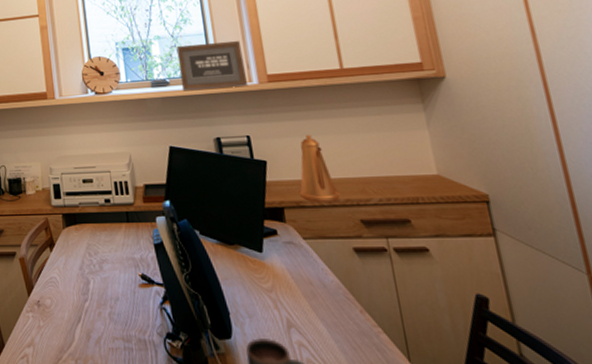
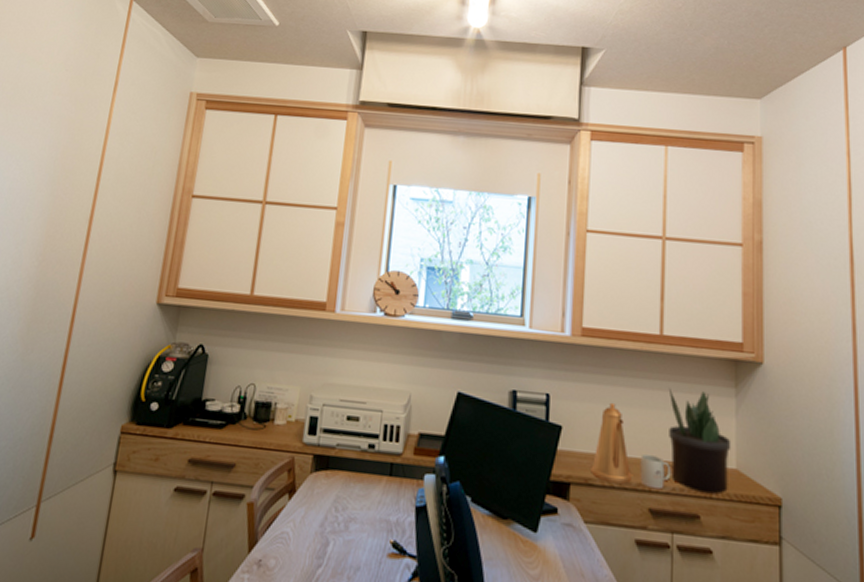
picture frame: present [176,40,249,90] -> none [485,275,561,336]
mug: none [343,173,376,203] -> present [640,453,671,490]
planter: none [357,111,433,200] -> present [668,388,731,495]

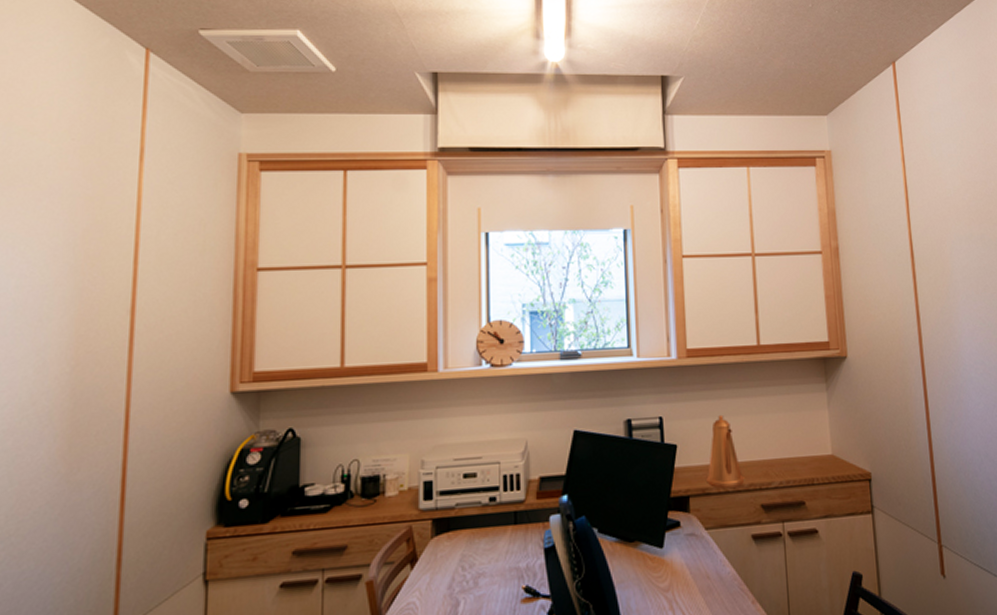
mug: present [640,453,671,490] -> none [750,455,778,487]
planter: present [668,388,731,495] -> none [769,391,827,482]

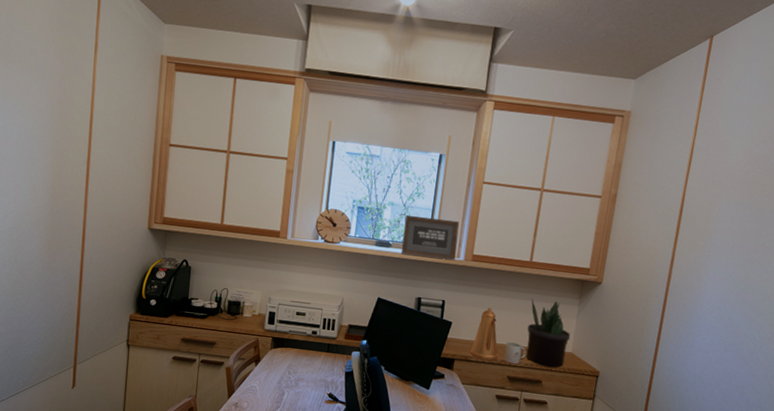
picture frame: none [593,309,667,364] -> present [400,214,460,260]
mug: none [750,455,778,487] -> present [503,341,526,365]
planter: none [769,391,827,482] -> present [526,298,571,369]

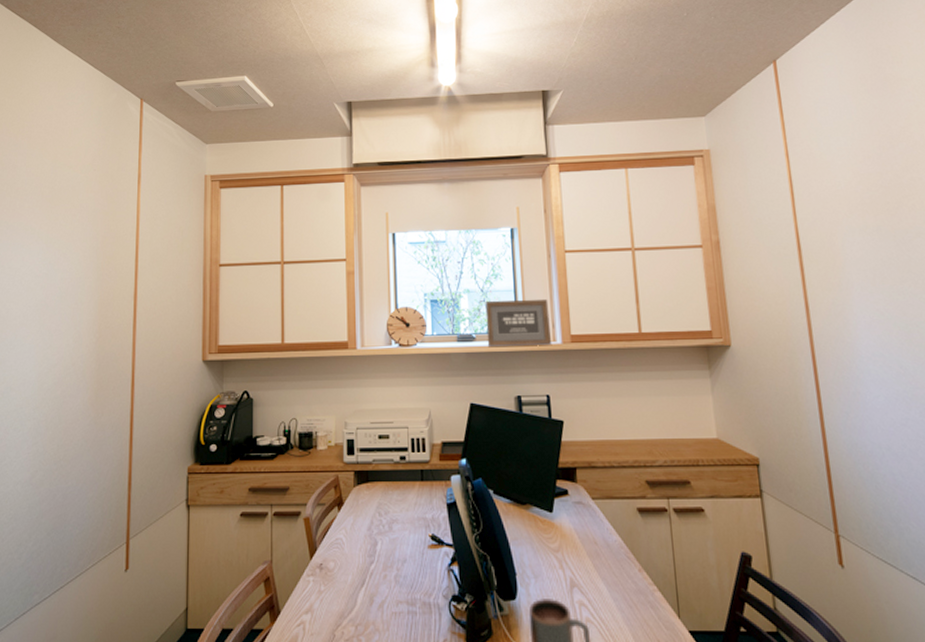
coffee pot: present [469,307,498,361] -> none [592,395,628,464]
mug: present [503,341,526,365] -> none [634,435,662,464]
planter: present [526,298,571,369] -> none [651,376,712,462]

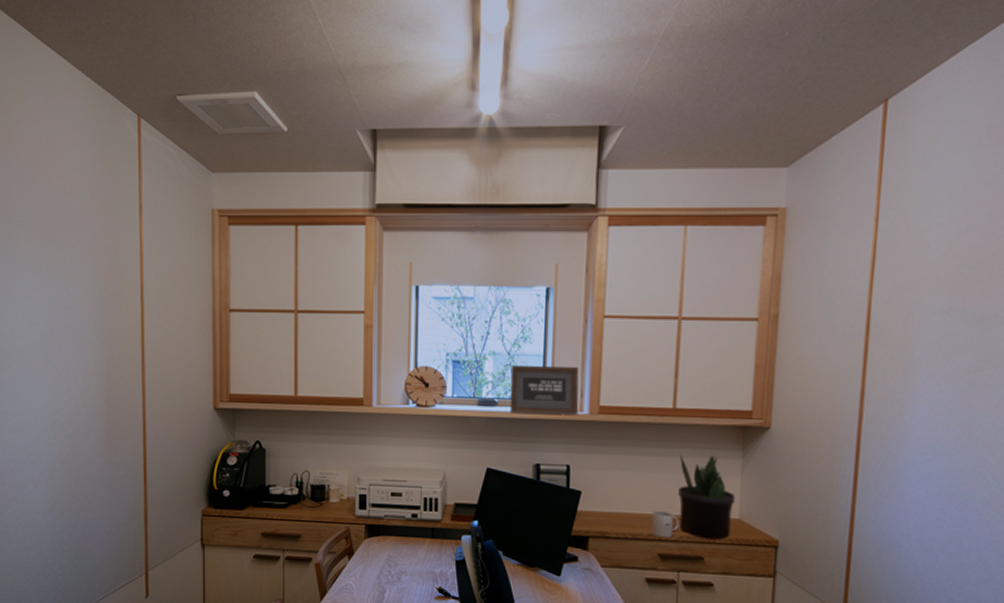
mug: none [634,435,662,464] -> present [651,510,680,539]
planter: none [651,376,712,462] -> present [678,454,736,540]

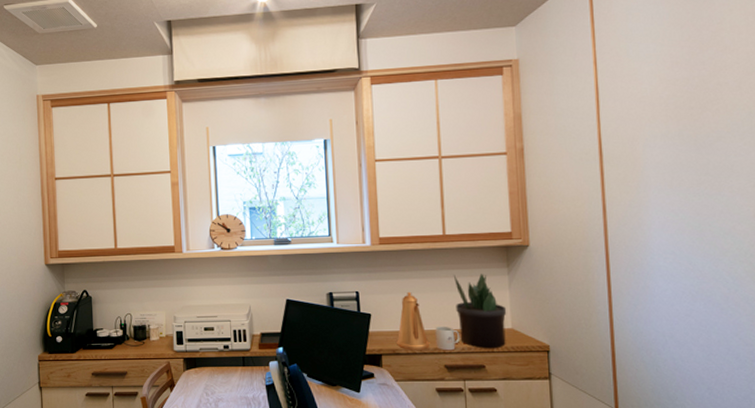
picture frame: present [509,364,579,415] -> none [300,204,362,249]
coffee pot: none [607,469,644,536] -> present [396,291,429,351]

